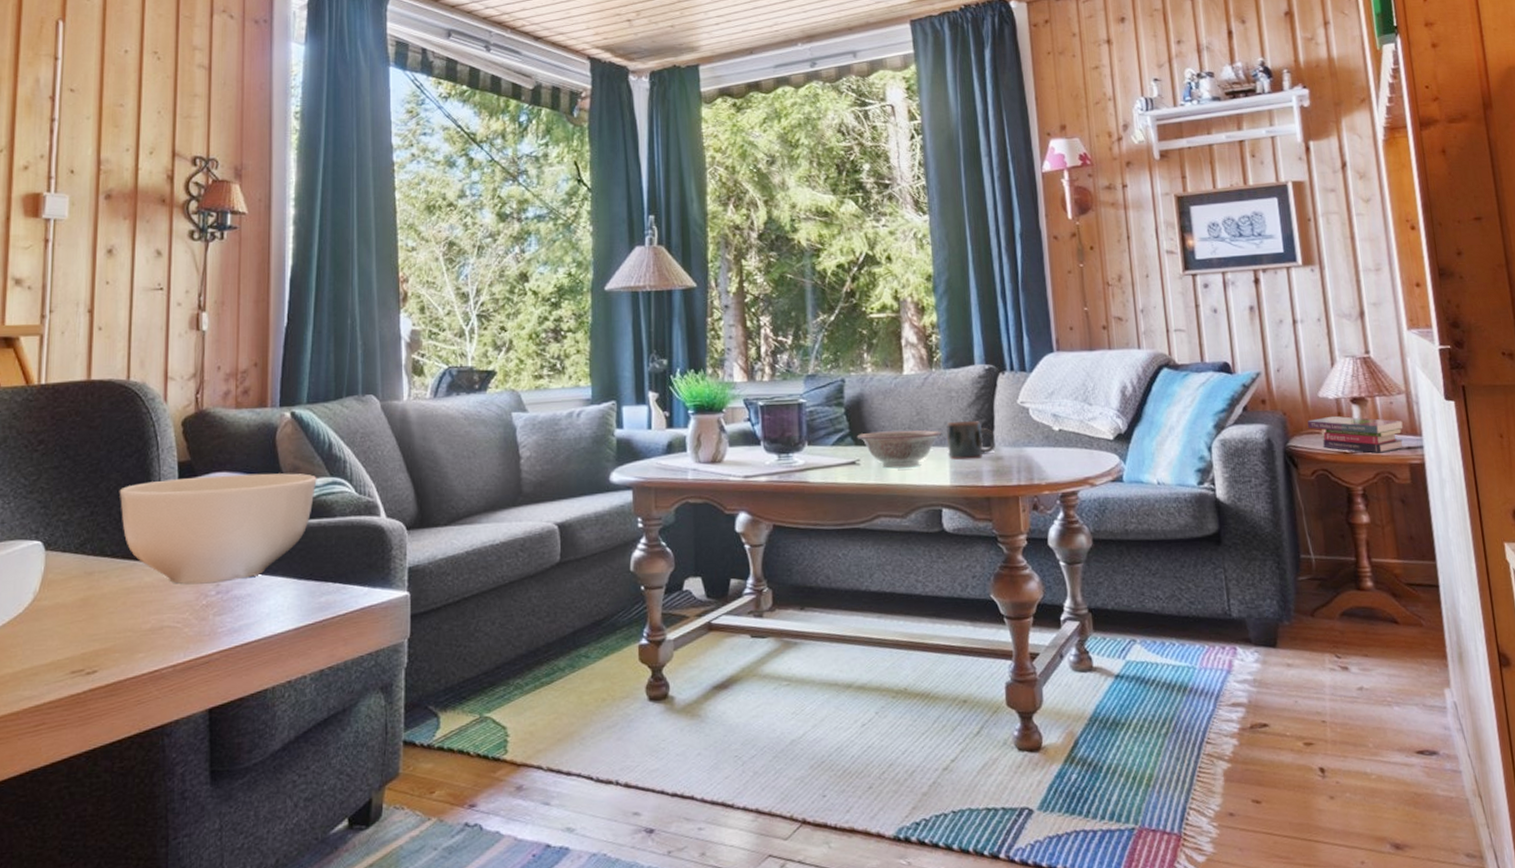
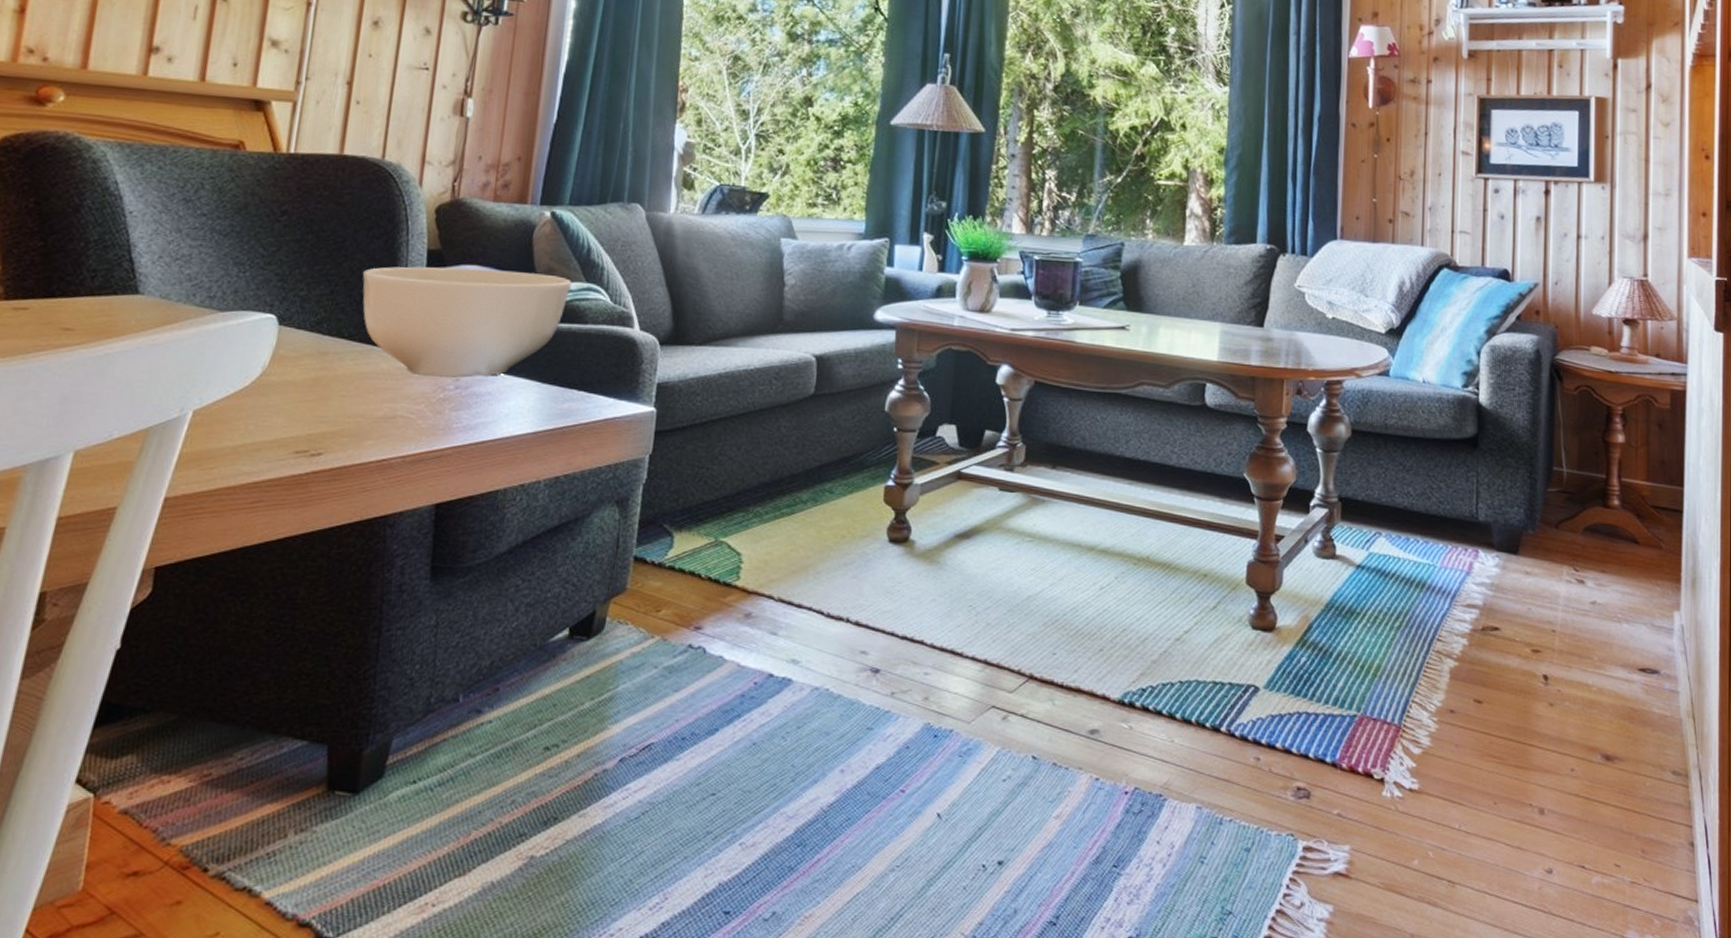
decorative bowl: present [856,430,942,469] -> none [1129,299,1215,339]
mug: present [946,420,995,461] -> none [1219,298,1268,339]
books: present [1307,415,1404,453] -> none [1577,334,1670,376]

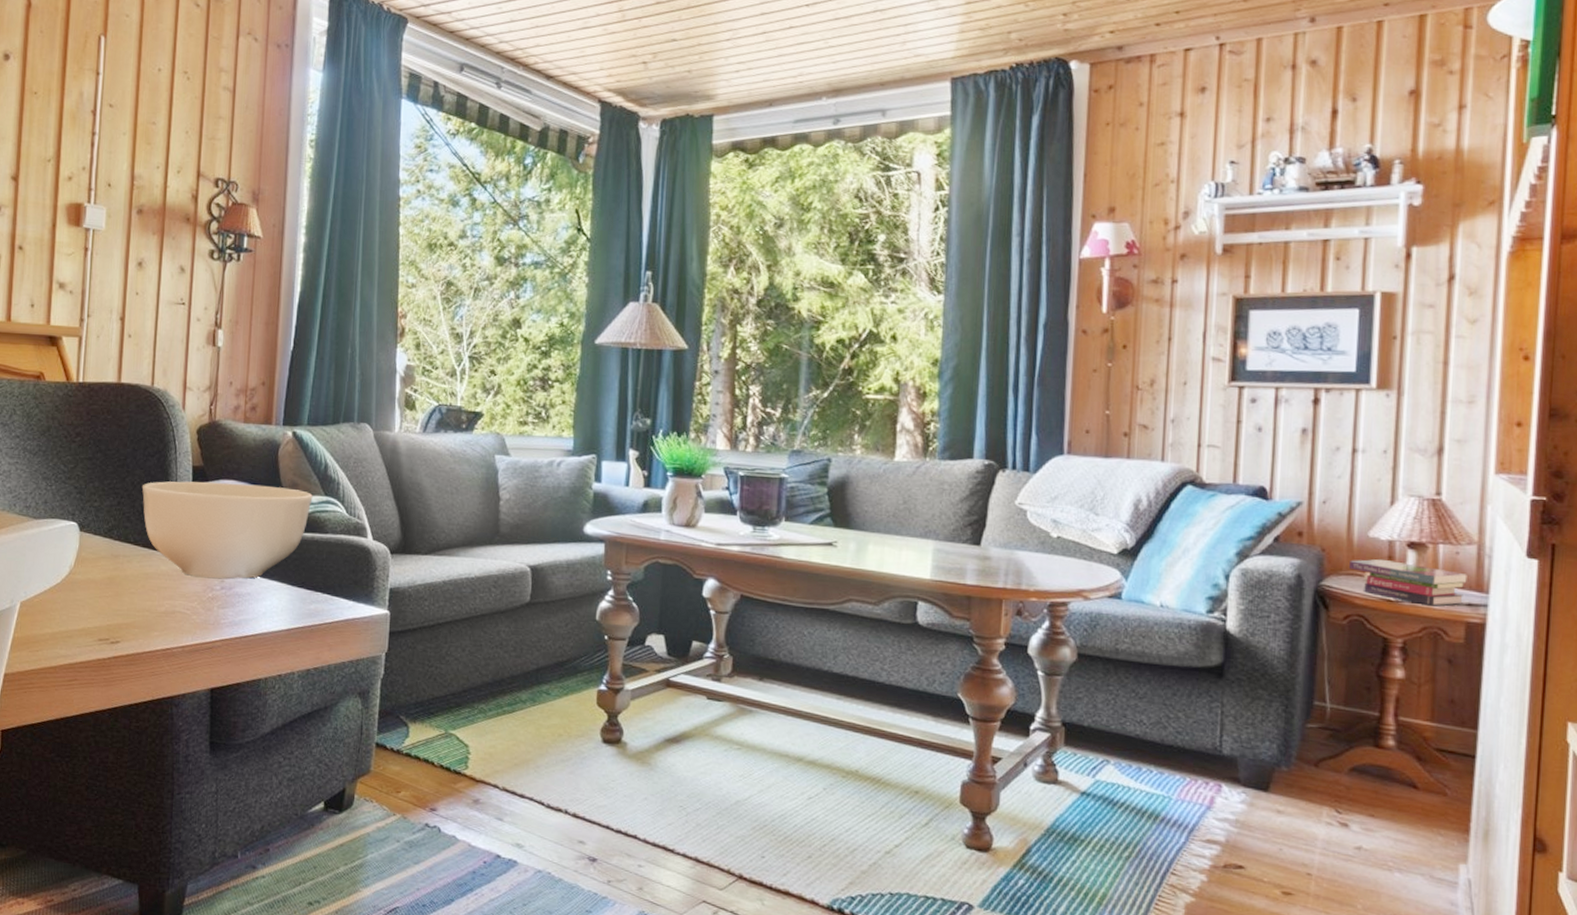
books: none [1577,334,1670,376] -> present [1348,558,1467,606]

